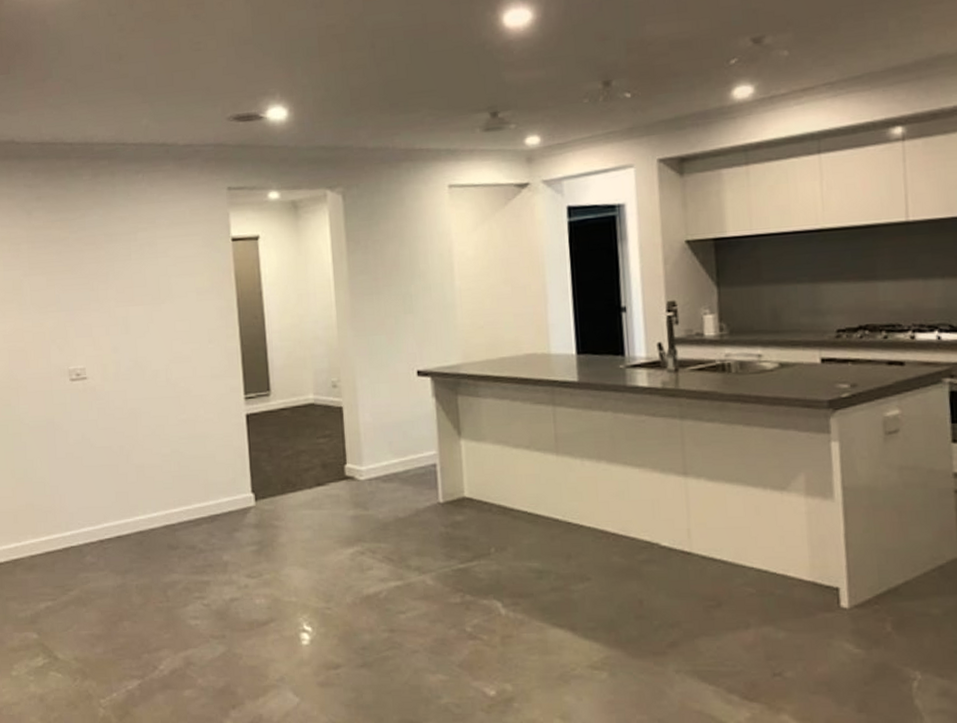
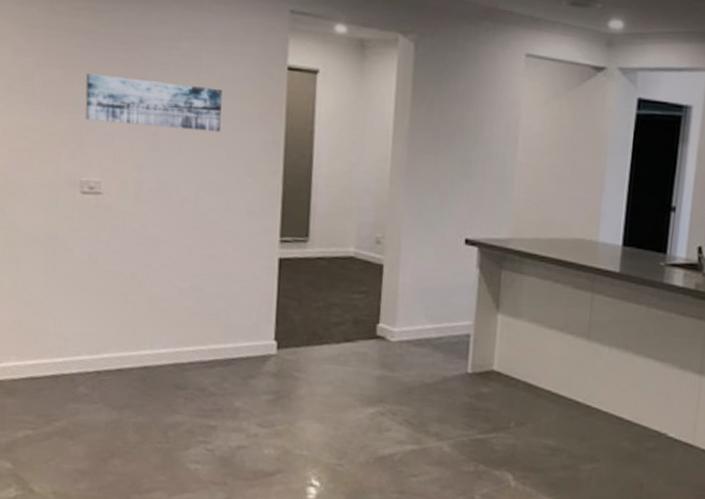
wall art: none [64,269,180,316] -> present [85,73,222,132]

